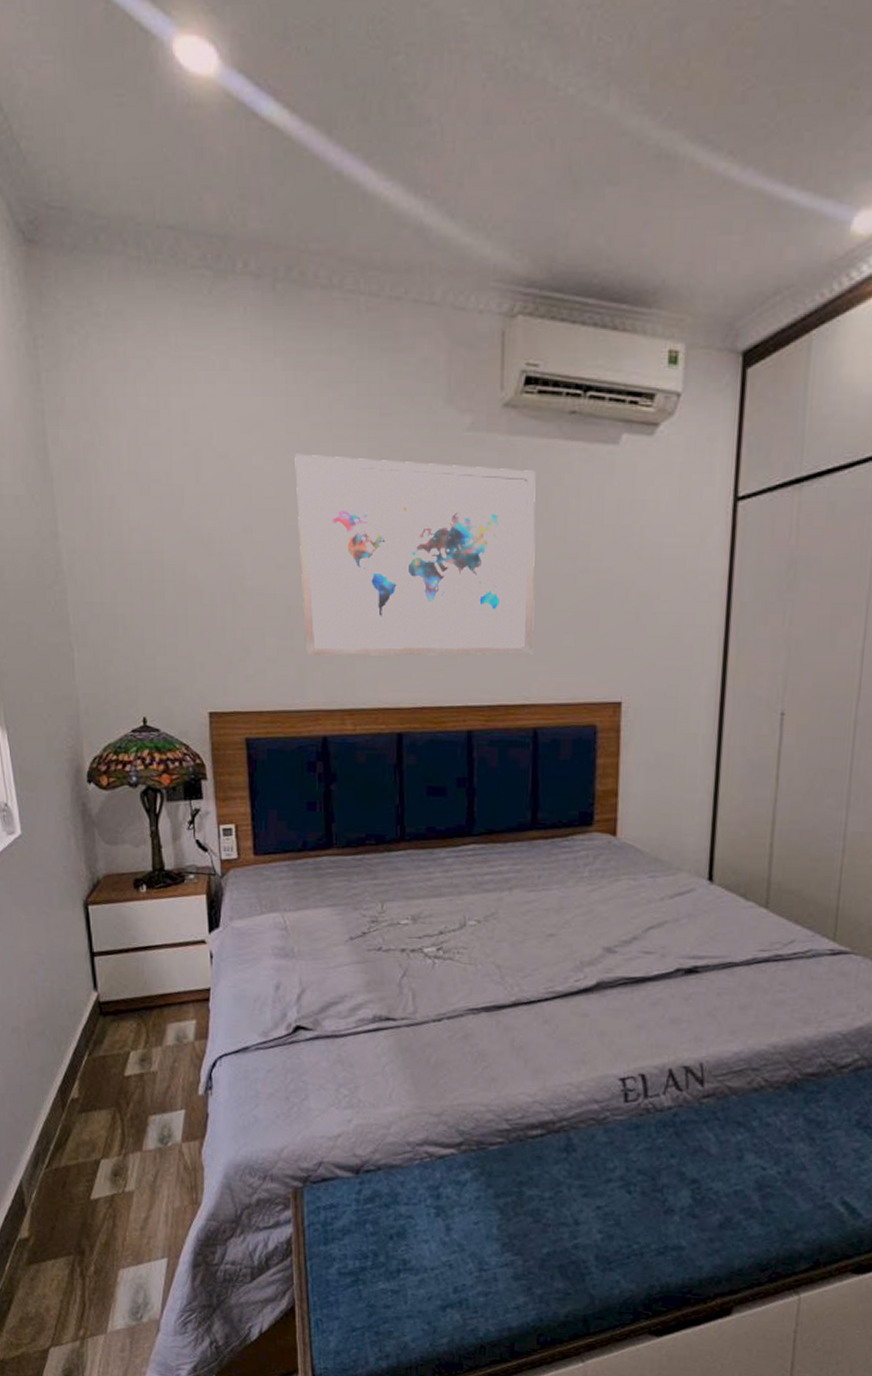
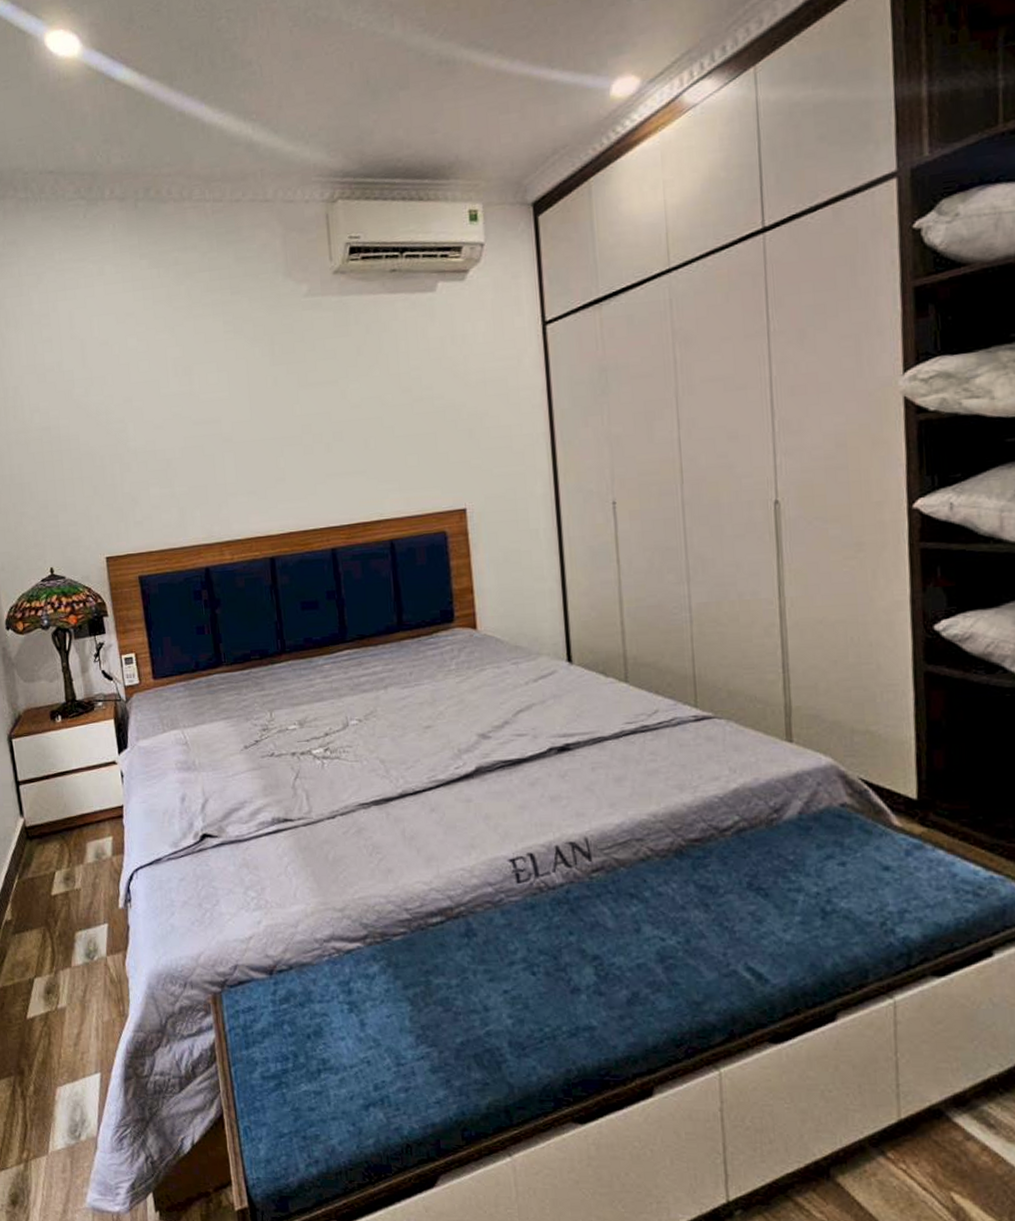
wall art: present [295,453,536,656] -> none [163,322,382,499]

